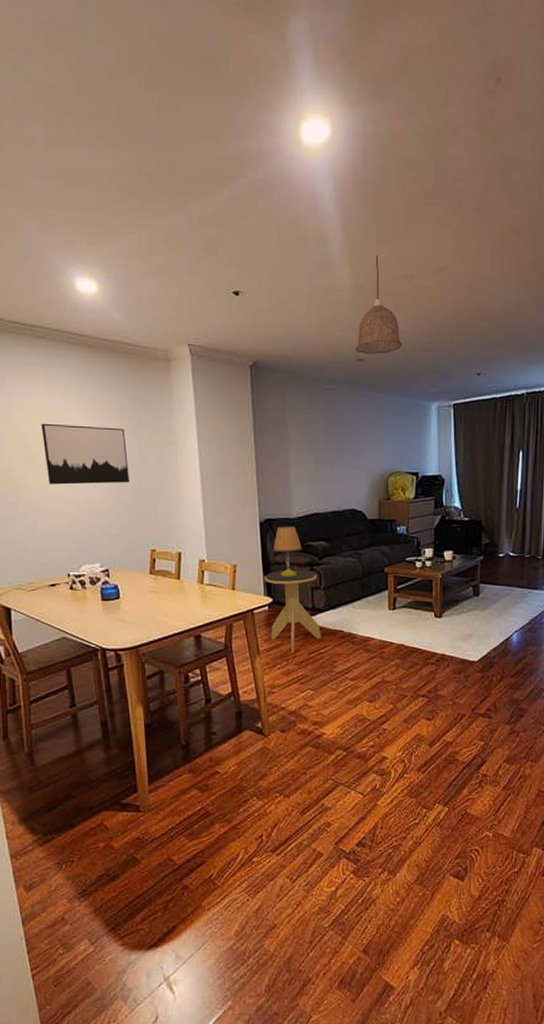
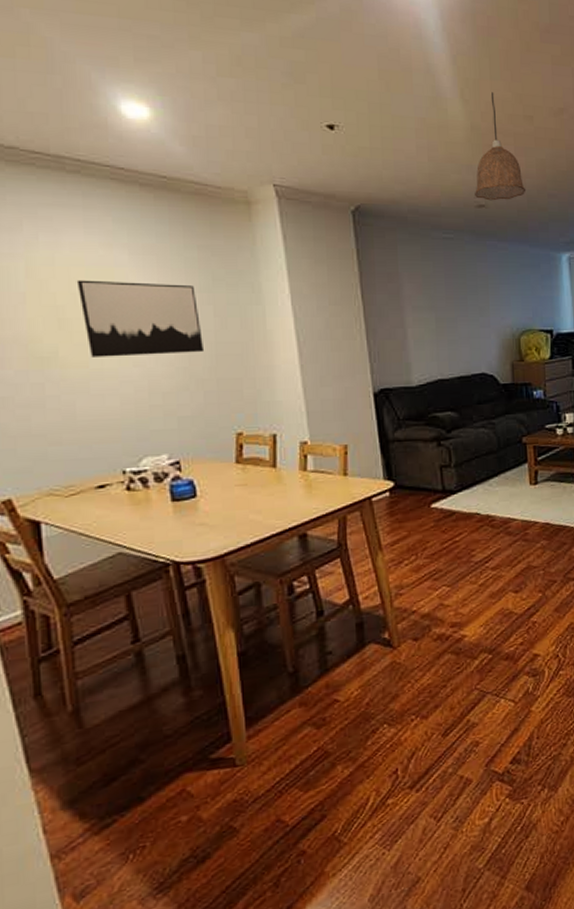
side table: present [264,570,322,653] -> none [382,446,456,545]
table lamp: present [273,526,302,577] -> none [391,396,426,456]

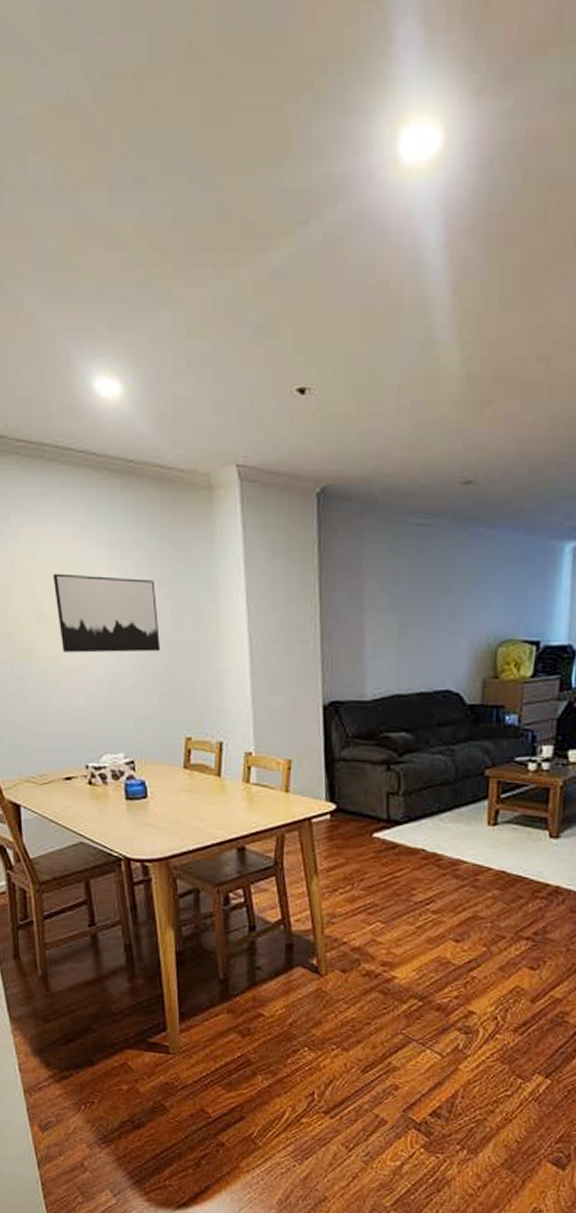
pendant lamp: present [475,92,526,201] -> none [462,327,529,475]

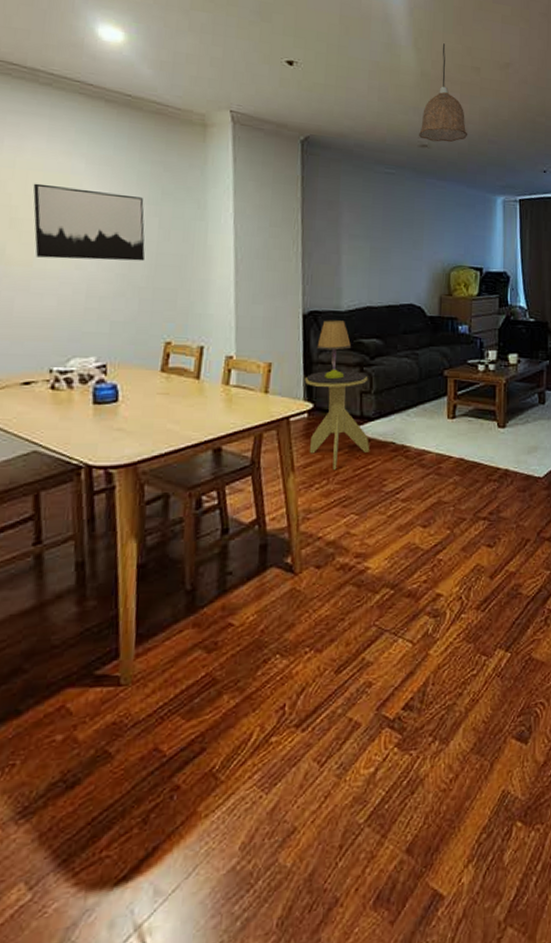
side table: none [326,768,398,875] -> present [304,370,370,470]
table lamp: none [338,711,376,778] -> present [316,320,351,379]
pendant lamp: none [462,327,529,475] -> present [419,43,468,143]

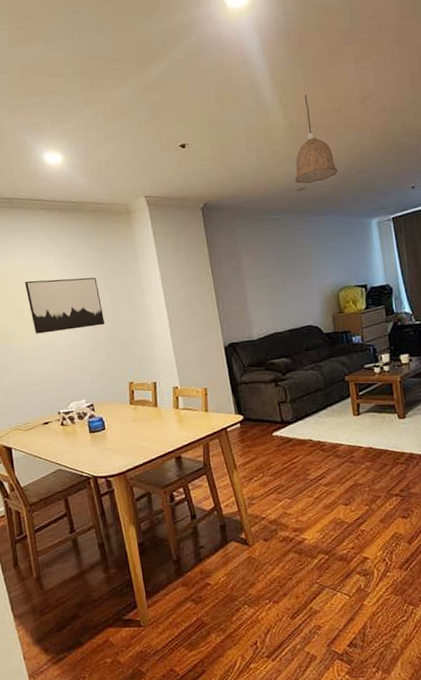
side table: present [304,370,370,470] -> none [233,386,293,465]
table lamp: present [316,320,351,379] -> none [238,347,265,395]

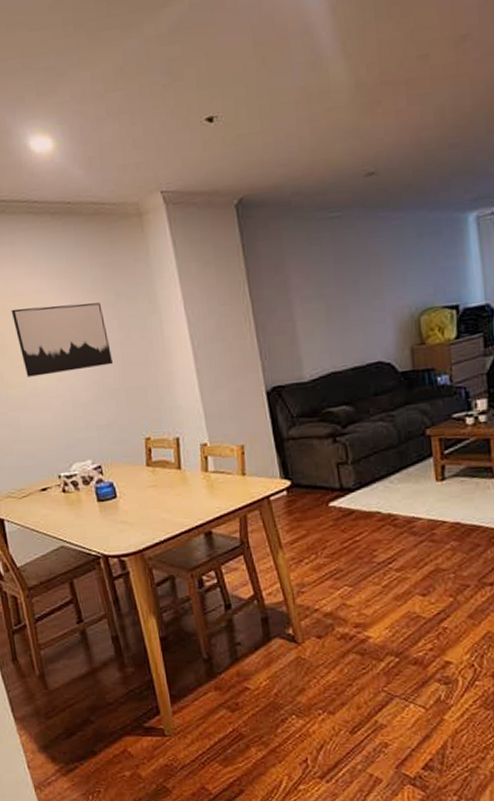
pendant lamp: present [295,94,338,184] -> none [363,36,423,166]

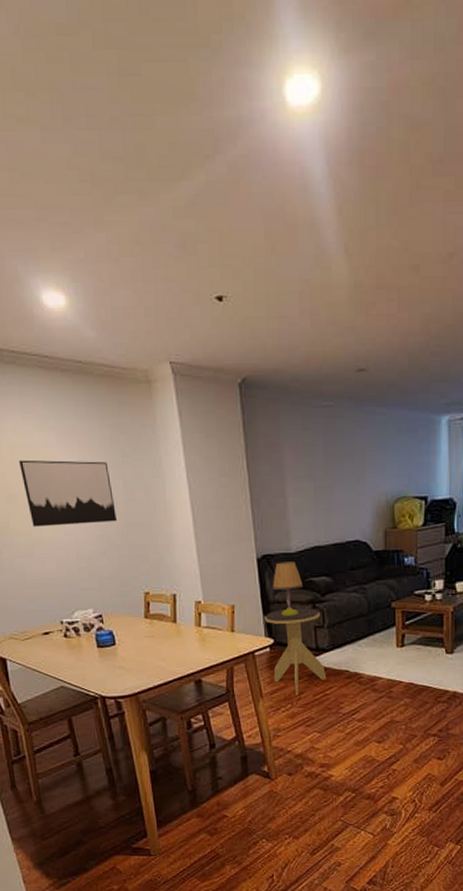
side table: none [278,442,355,544] -> present [264,608,327,695]
table lamp: none [285,391,320,454] -> present [272,561,303,616]

